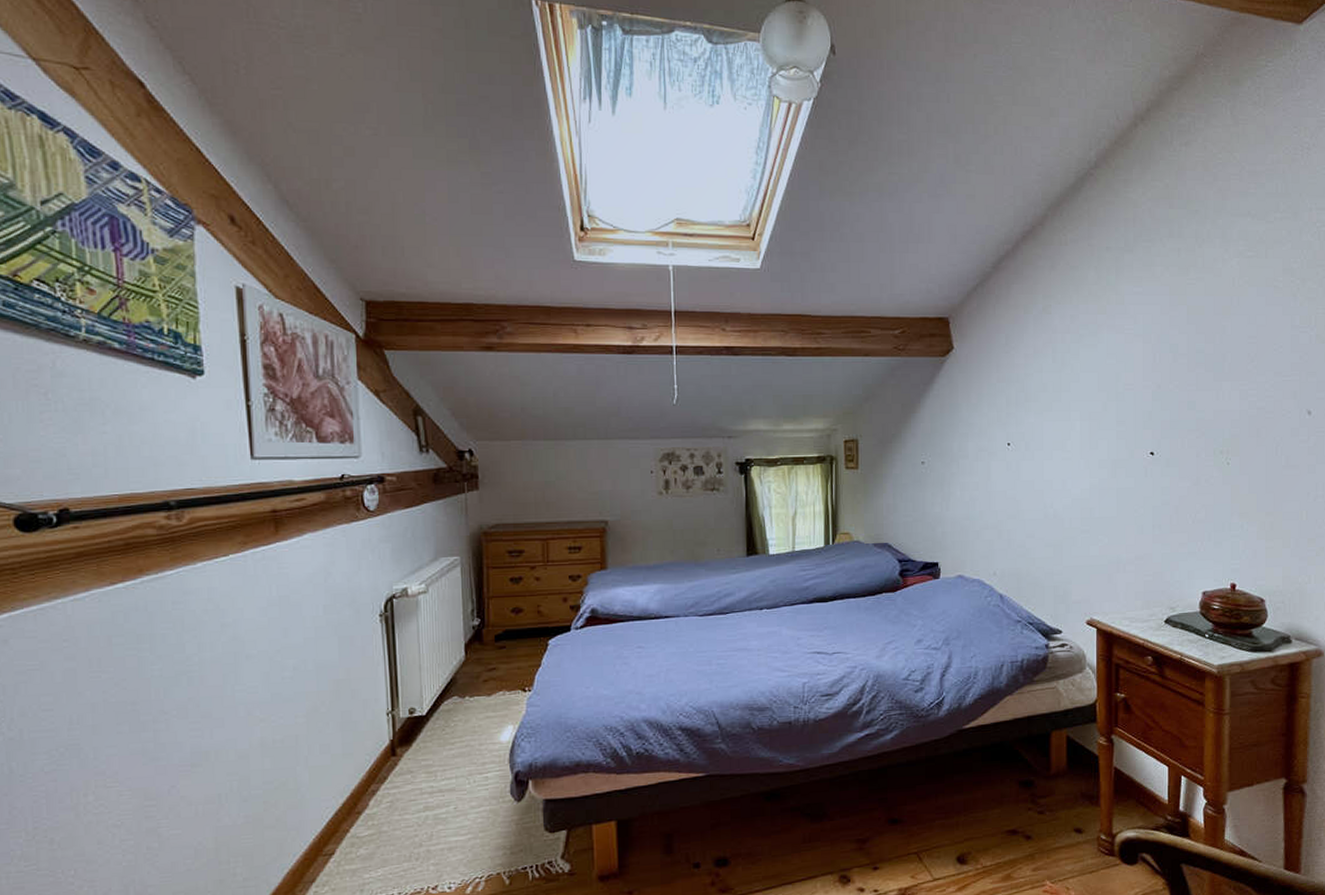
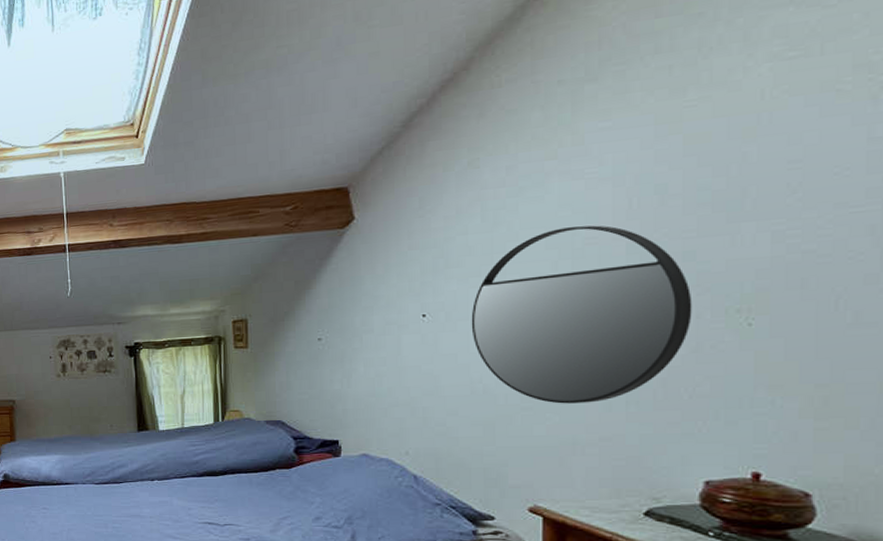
home mirror: none [1045,374,1194,527] -> present [471,225,692,404]

